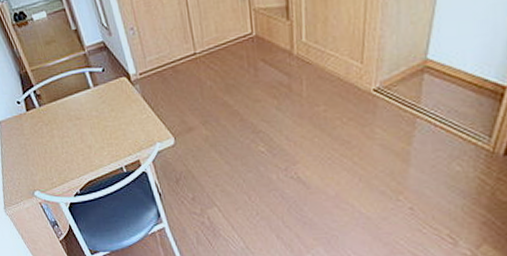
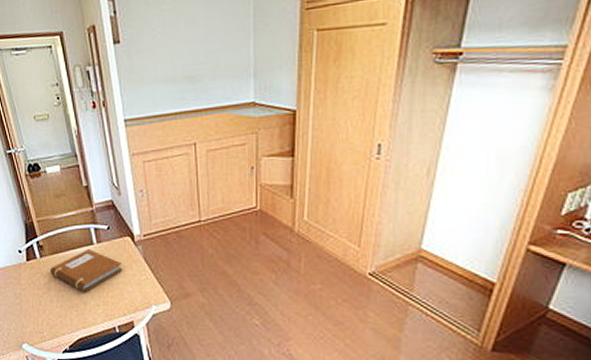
notebook: none [50,92,123,136] -> present [49,248,123,292]

